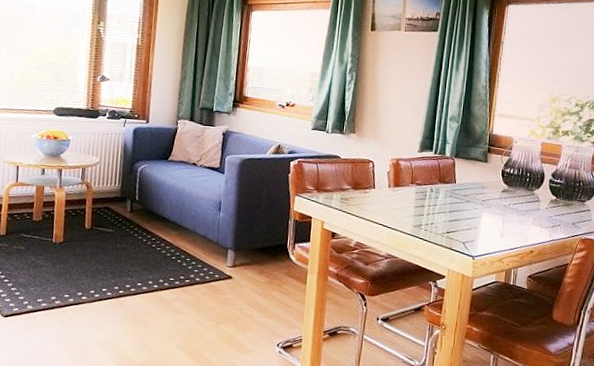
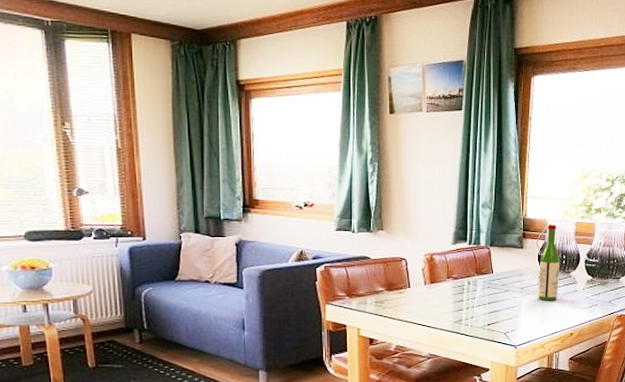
wine bottle: none [500,142,524,216] -> present [539,225,560,301]

